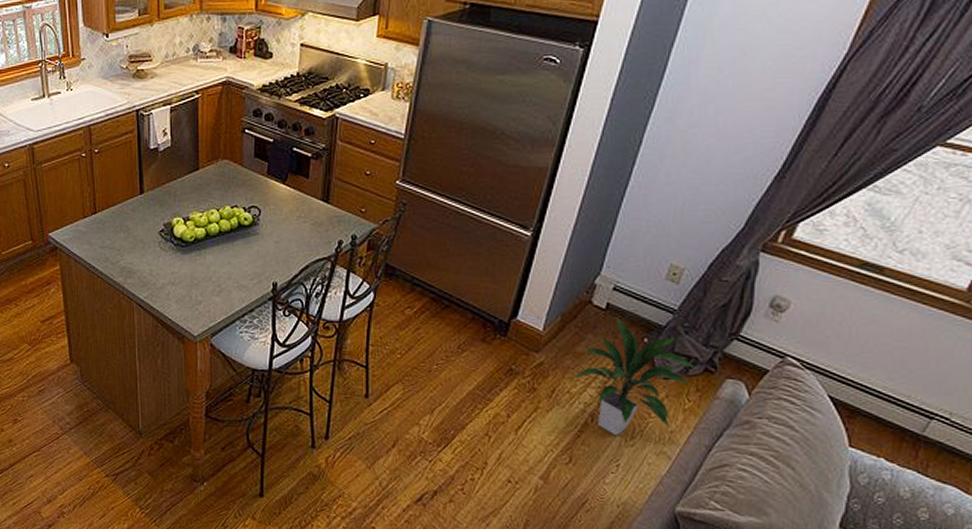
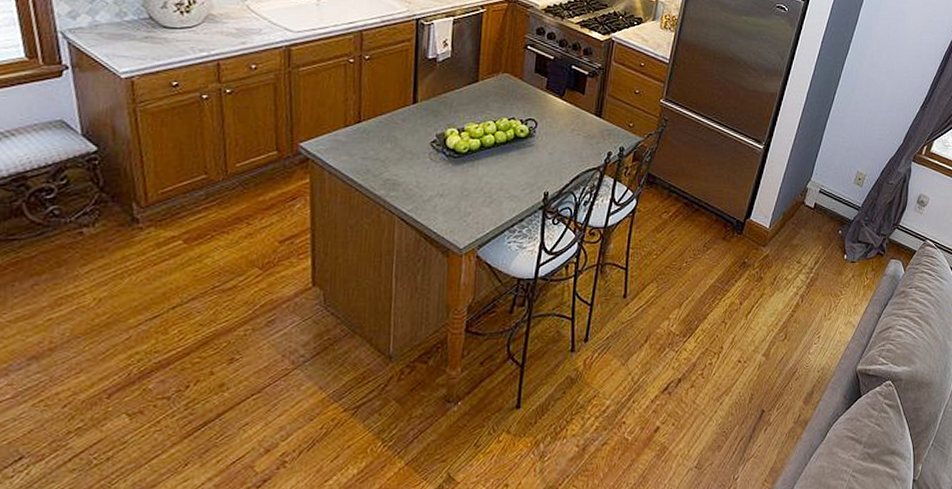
indoor plant: present [571,317,697,436] -> none [788,214,872,312]

